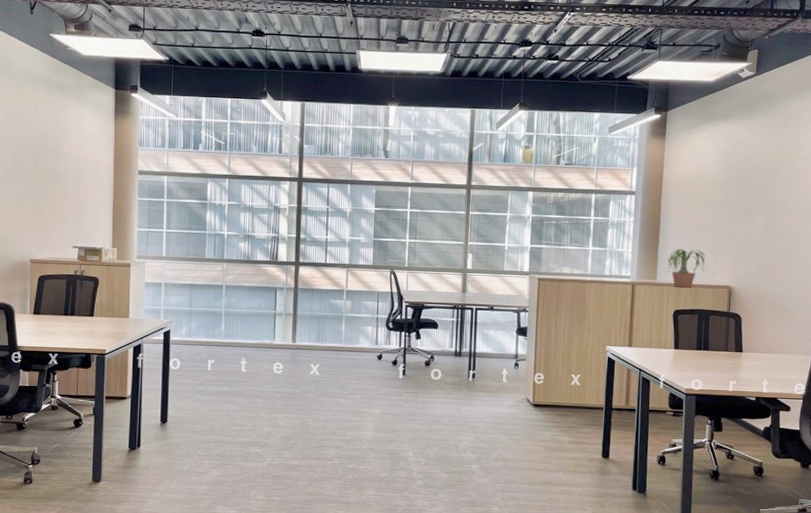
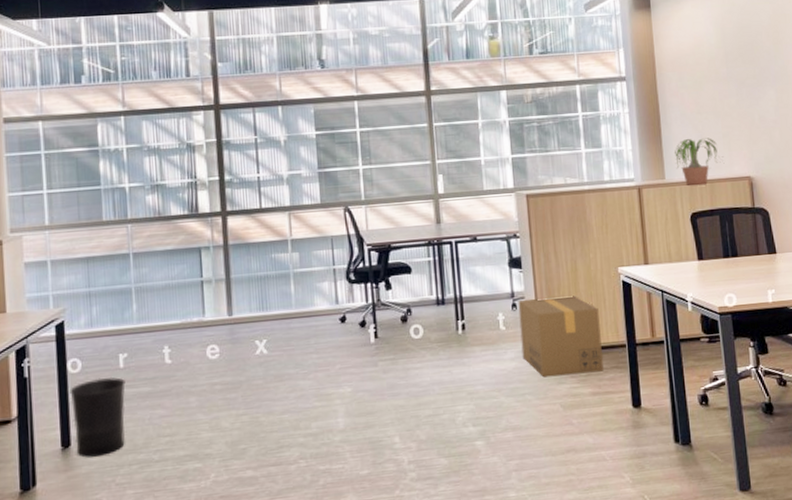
waste bin: none [170,375,211,433] -> present [70,376,126,457]
cardboard box: none [518,361,585,426] -> present [518,296,604,378]

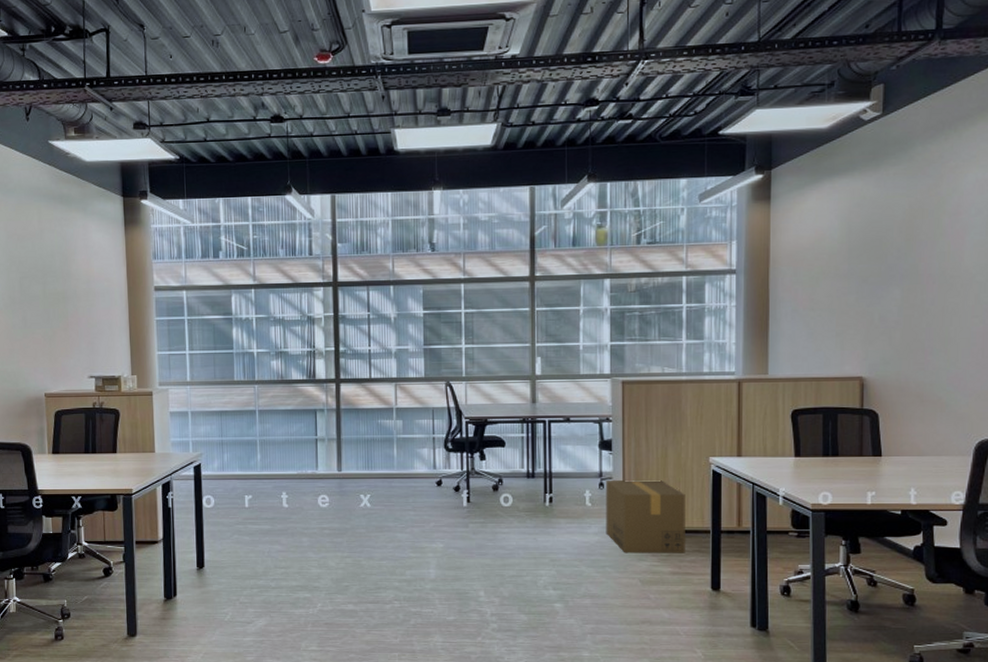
waste bin: present [70,376,126,457] -> none [204,513,250,578]
potted plant: present [675,138,720,187] -> none [781,335,831,383]

